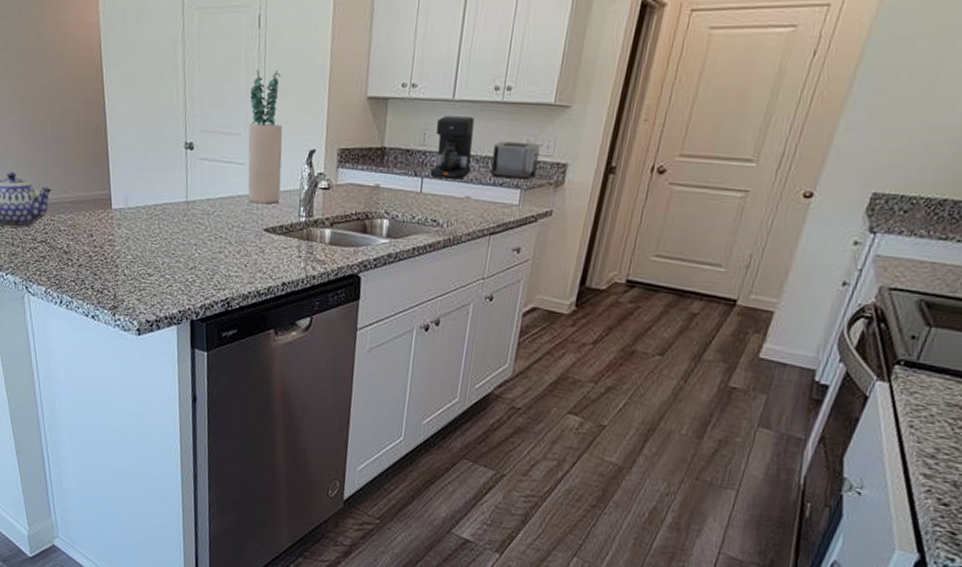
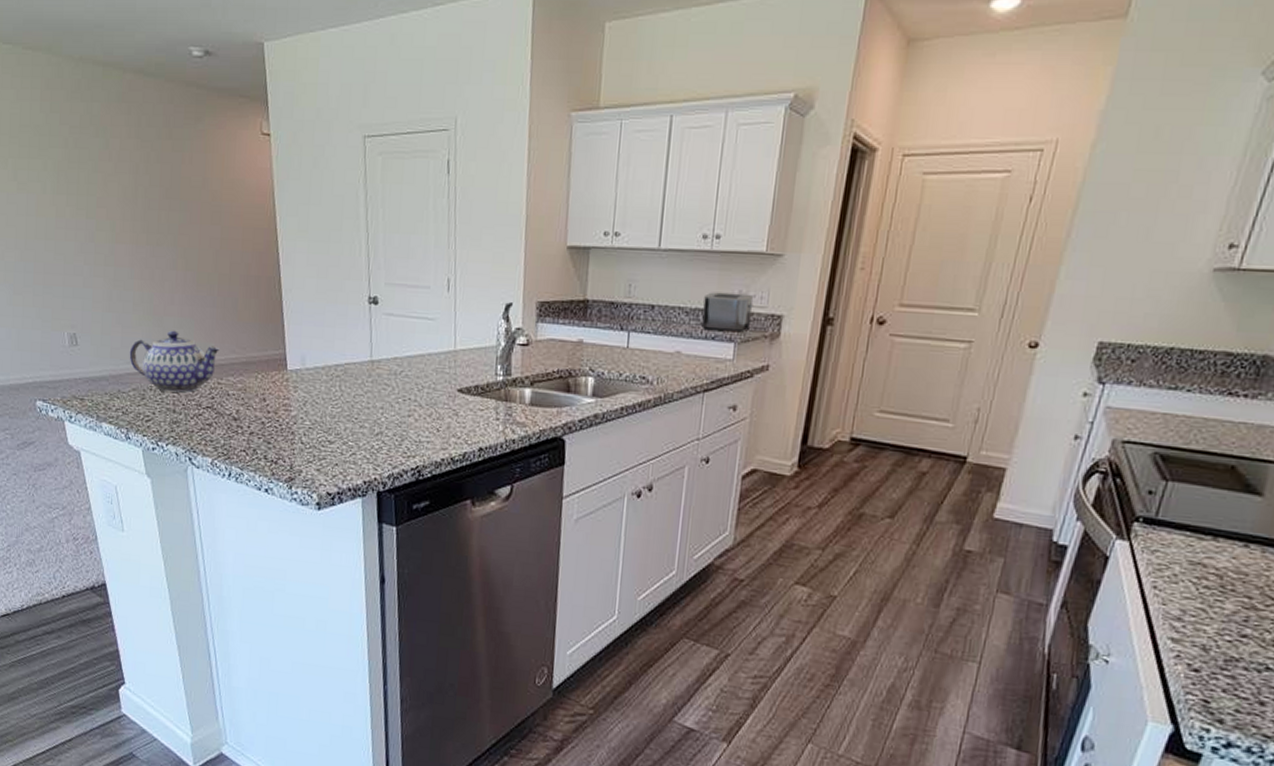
vase: present [247,69,283,205] -> none [438,218,476,363]
coffee maker: present [430,116,475,179] -> none [636,266,683,333]

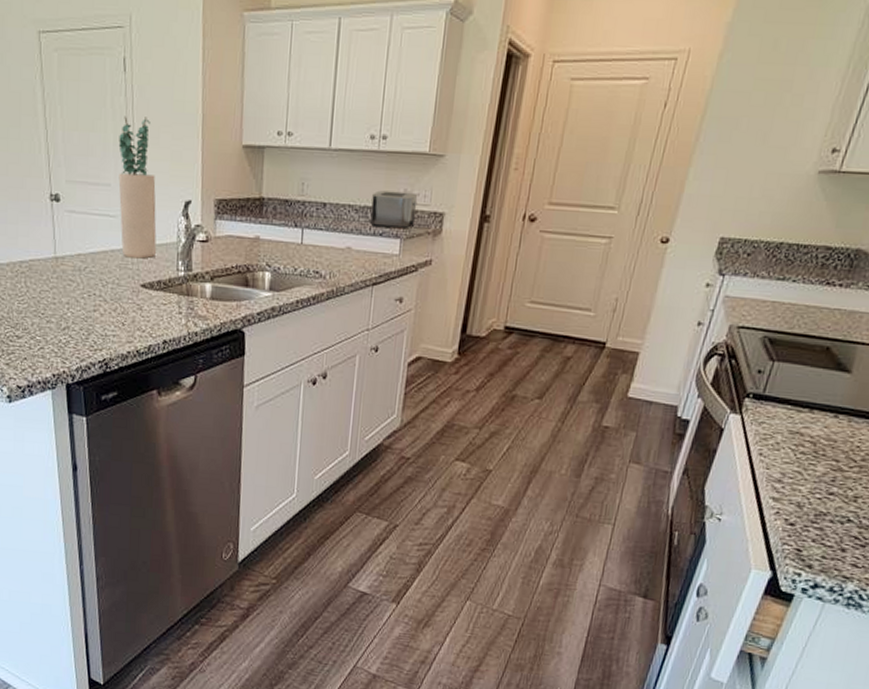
vase: none [438,218,476,363] -> present [118,116,157,259]

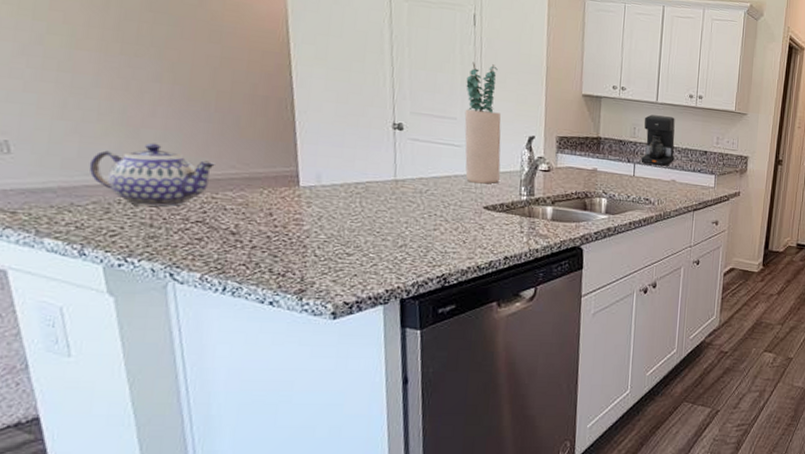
coffee maker: none [310,165,352,230] -> present [641,114,675,166]
toaster: present [370,190,418,229] -> none [690,137,728,168]

